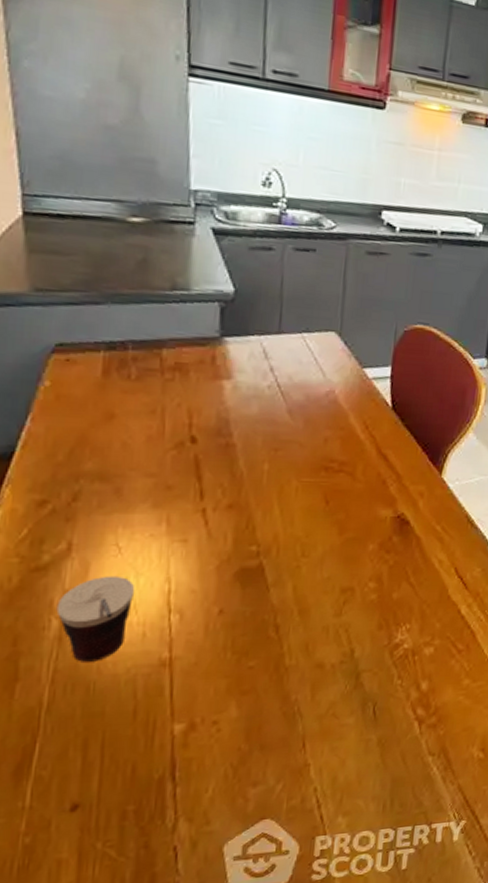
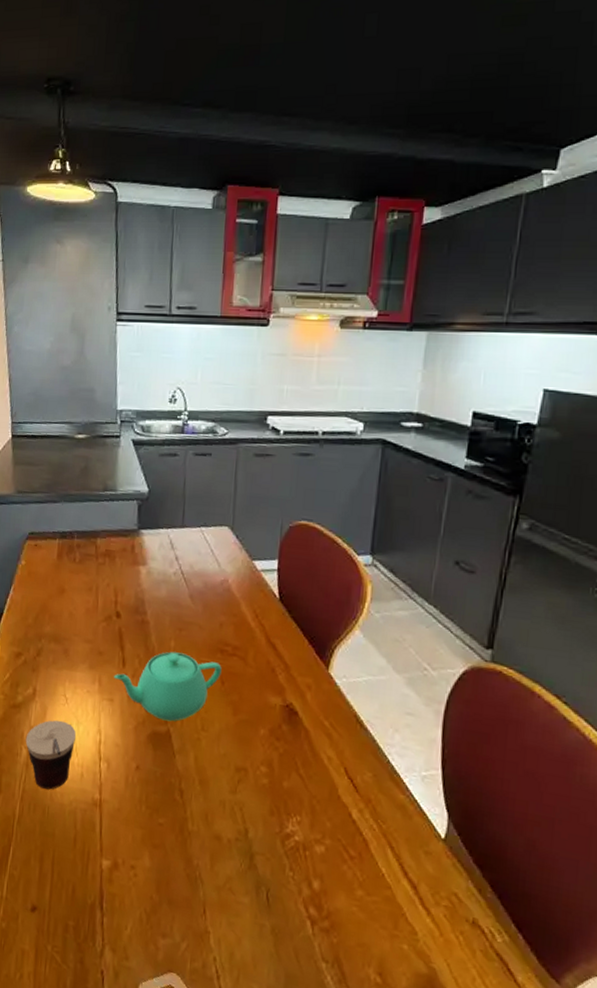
teapot: none [186,475,326,553] -> present [113,651,222,722]

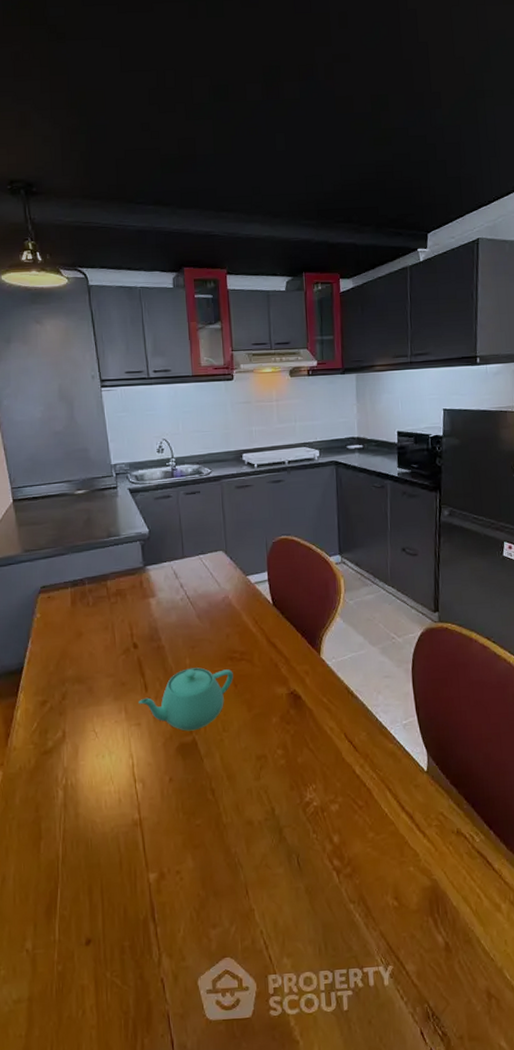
cup: present [25,720,77,790] -> none [60,754,110,824]

